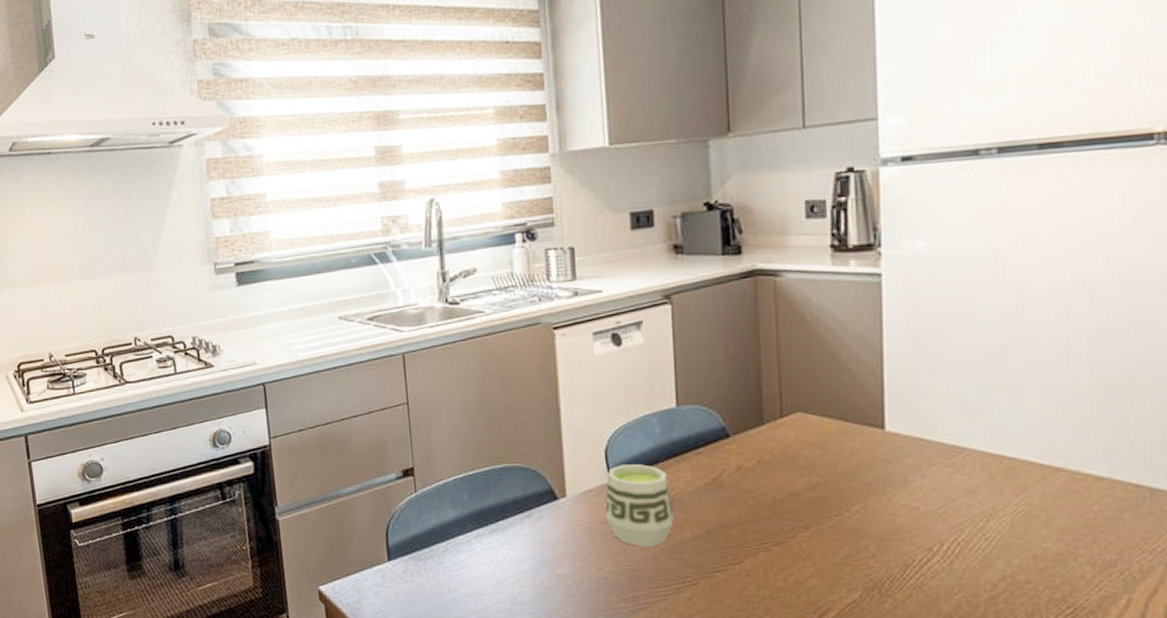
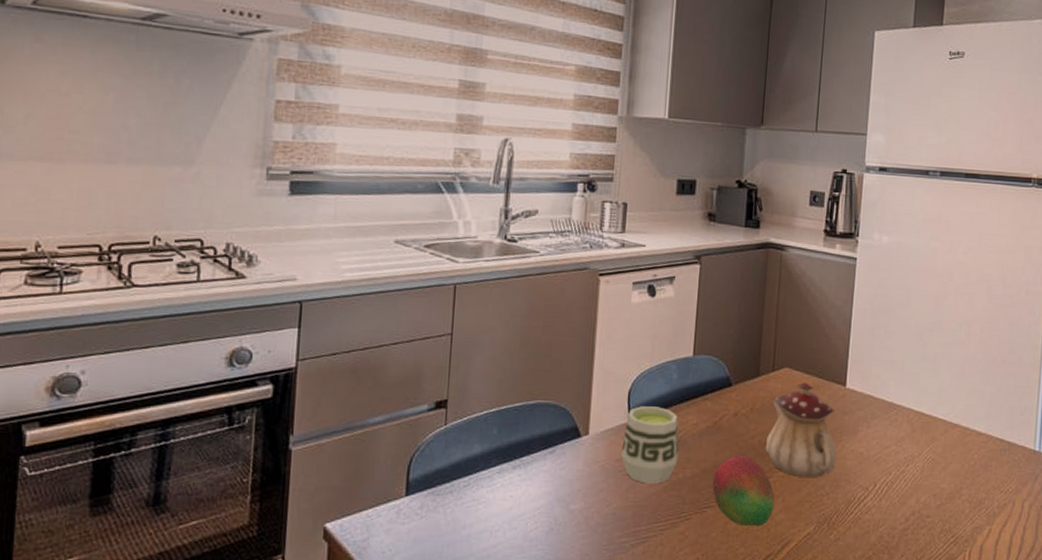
fruit: none [719,513,804,593] -> present [712,455,775,527]
teapot: none [782,427,882,538] -> present [765,382,837,478]

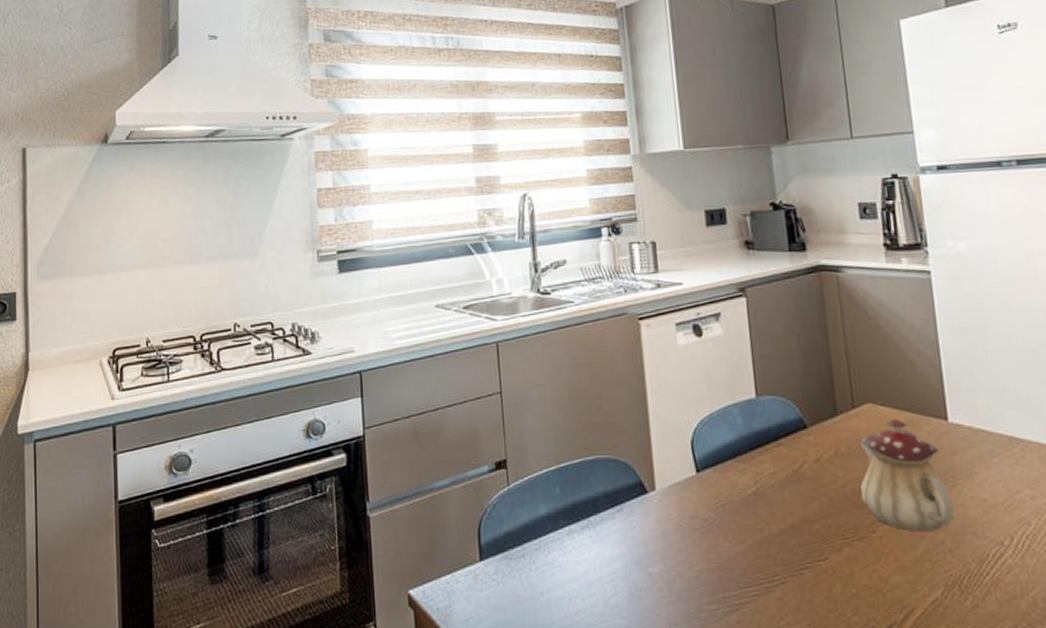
cup: present [621,406,679,484] -> none [693,456,760,543]
fruit: present [712,455,775,527] -> none [804,507,887,592]

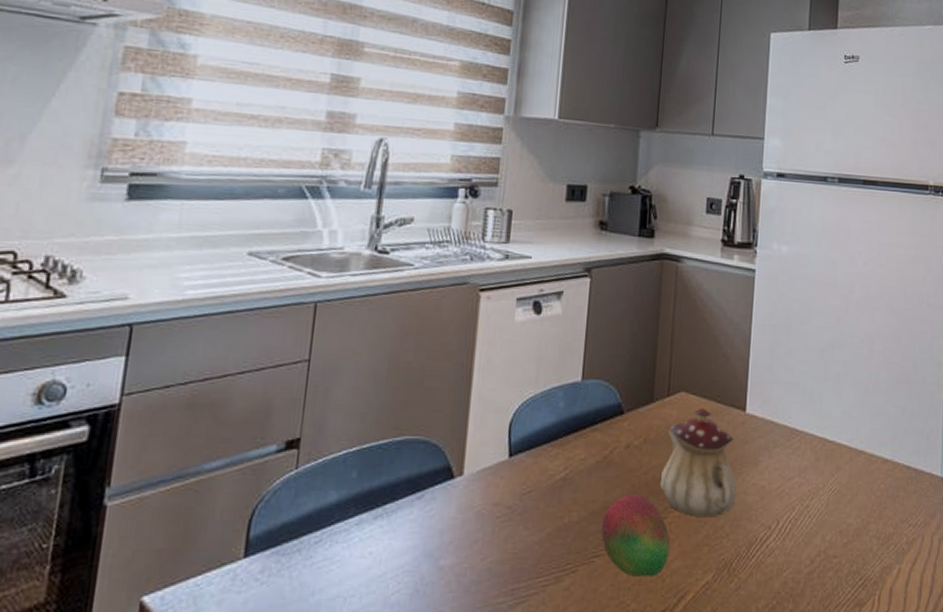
fruit: none [804,507,887,592] -> present [601,493,671,577]

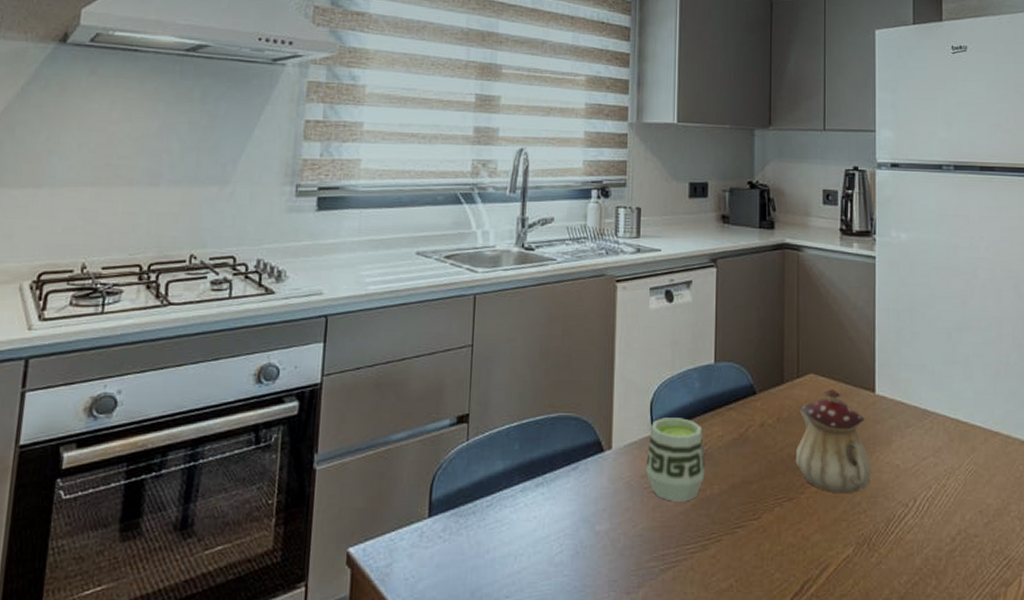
cup: none [499,440,565,531] -> present [646,417,705,502]
fruit: present [601,493,671,577] -> none [742,469,809,549]

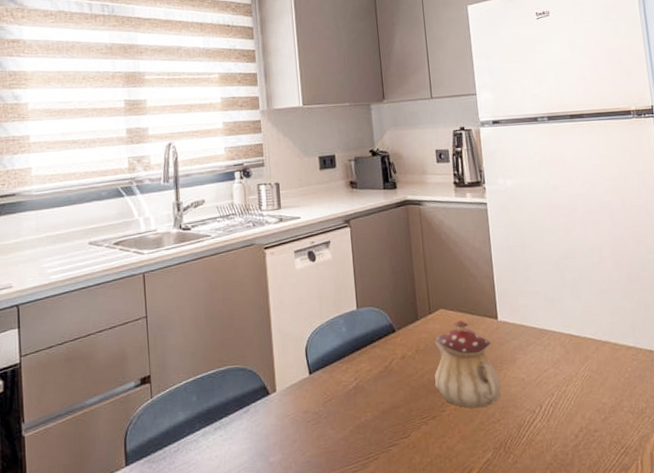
cup: present [646,417,705,502] -> none [307,359,359,431]

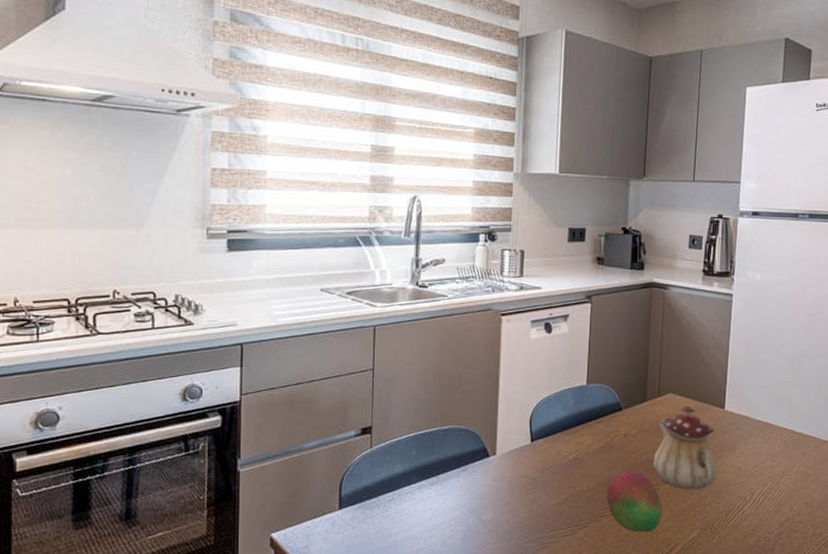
fruit: none [392,393,453,460] -> present [606,470,663,533]

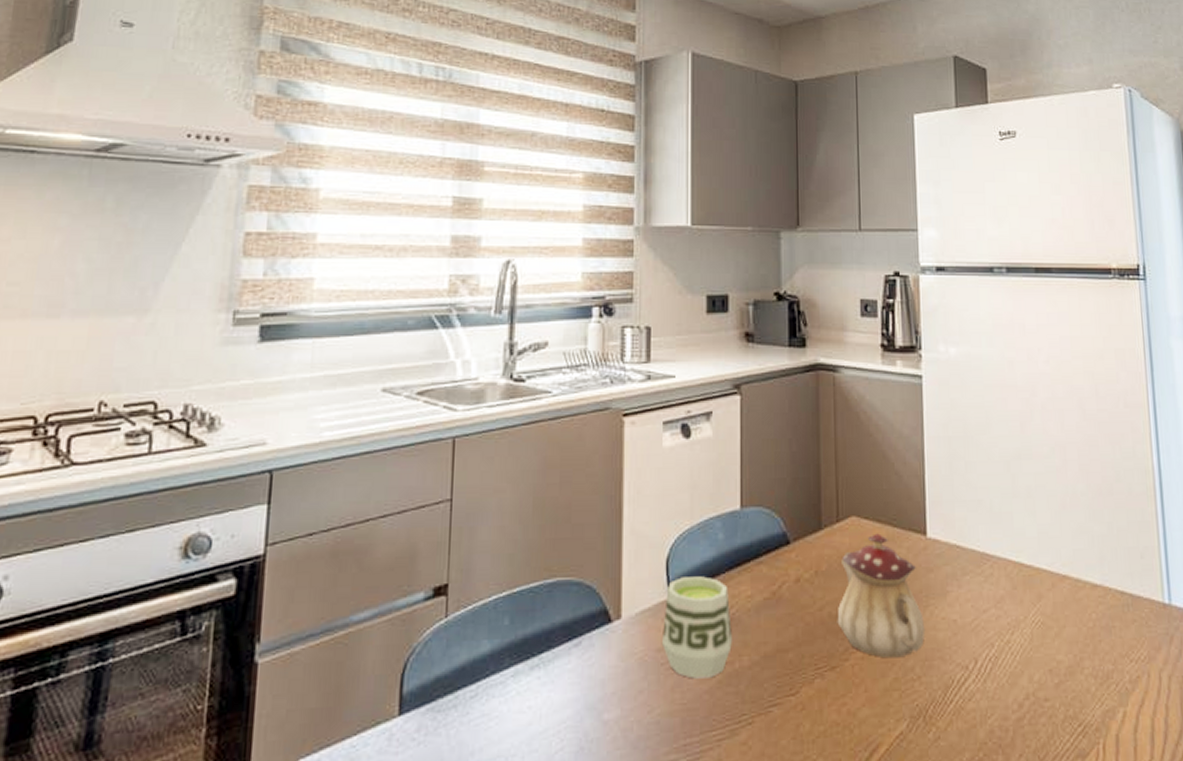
cup: none [525,429,576,496] -> present [662,576,732,679]
fruit: present [606,470,663,533] -> none [776,633,856,728]

